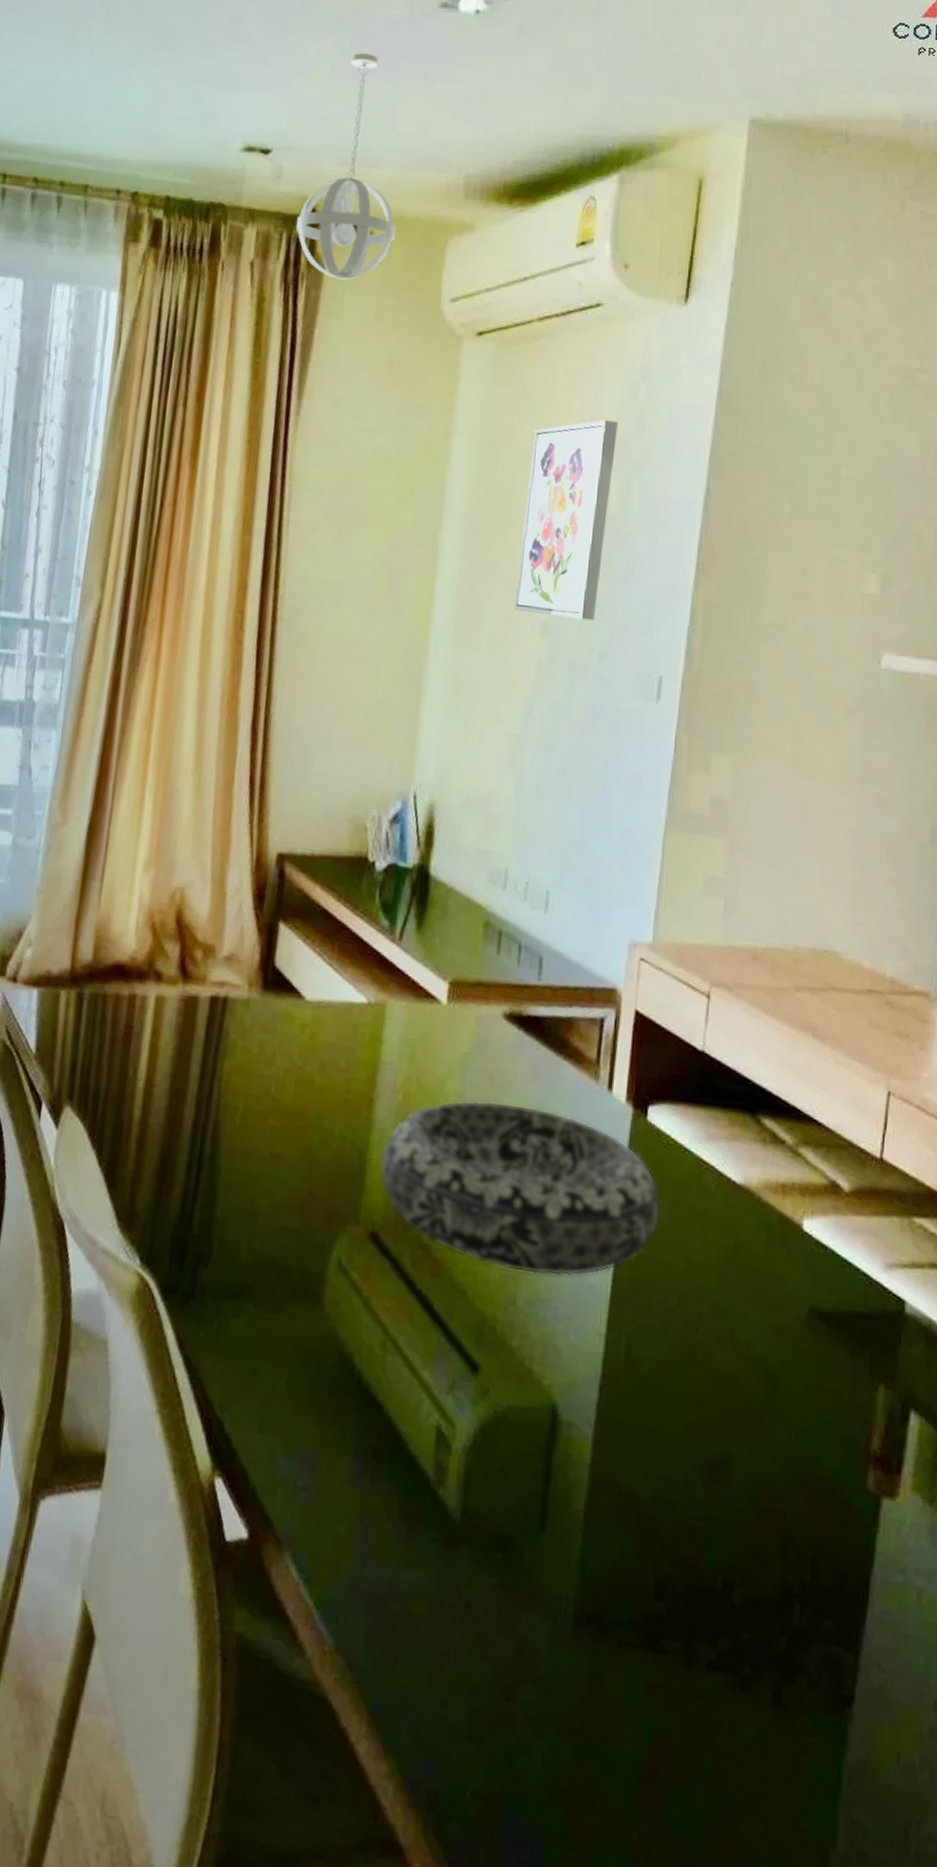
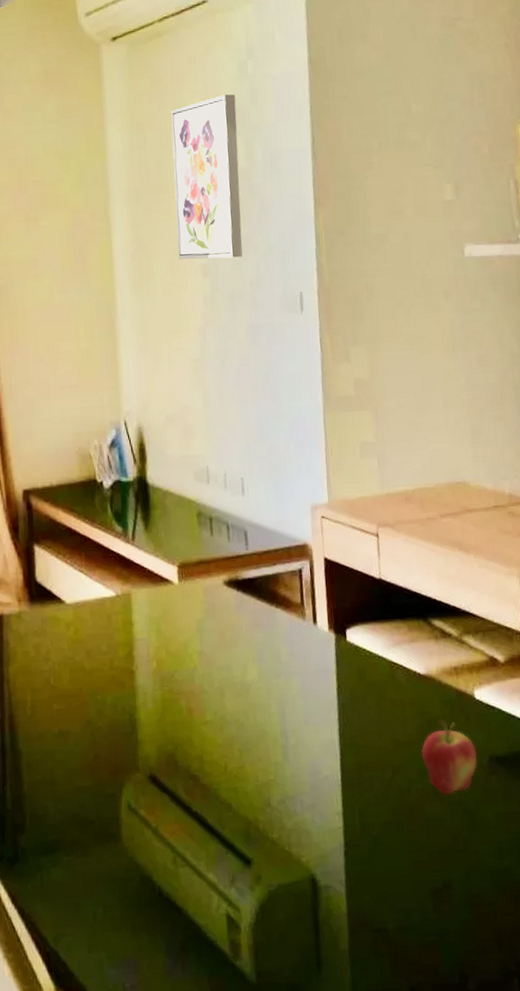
decorative bowl: present [380,1100,660,1276] -> none [148,650,368,780]
fruit: none [719,1244,794,1346] -> present [421,718,478,795]

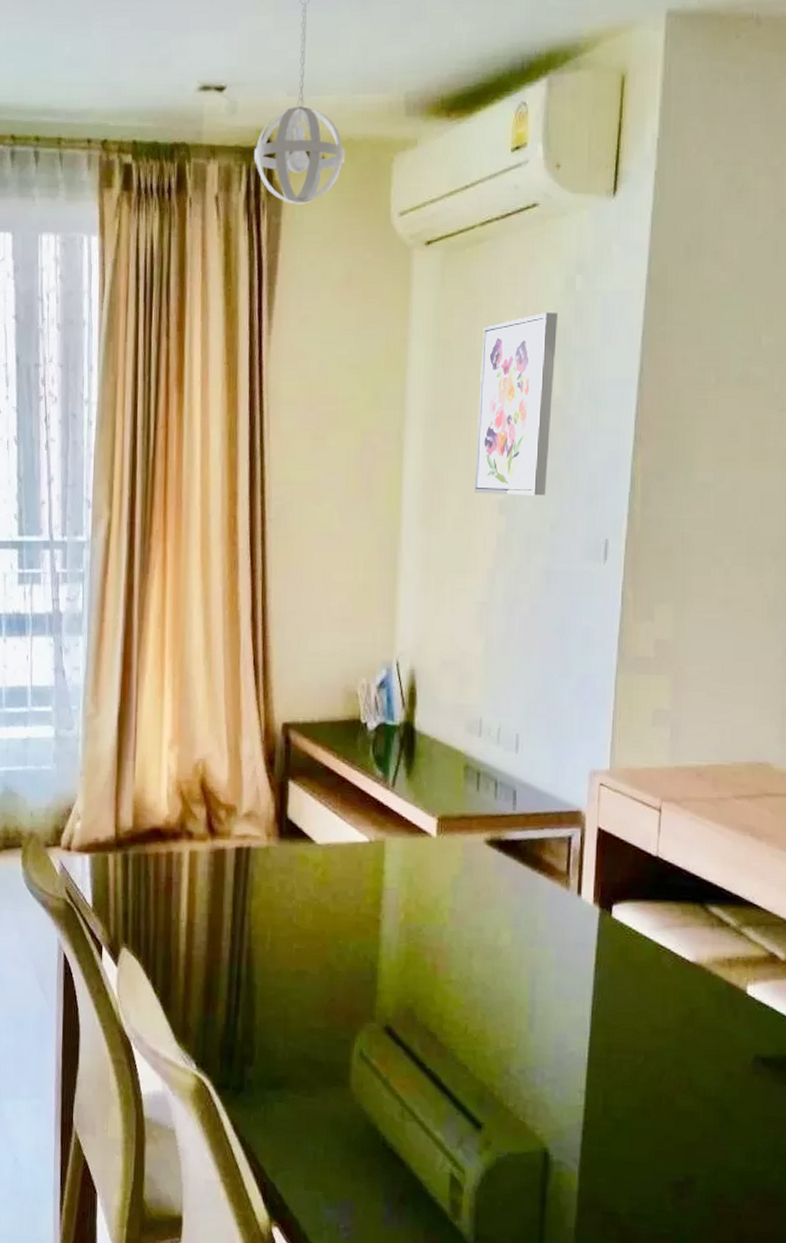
fruit: present [421,718,478,795] -> none [679,1009,742,1090]

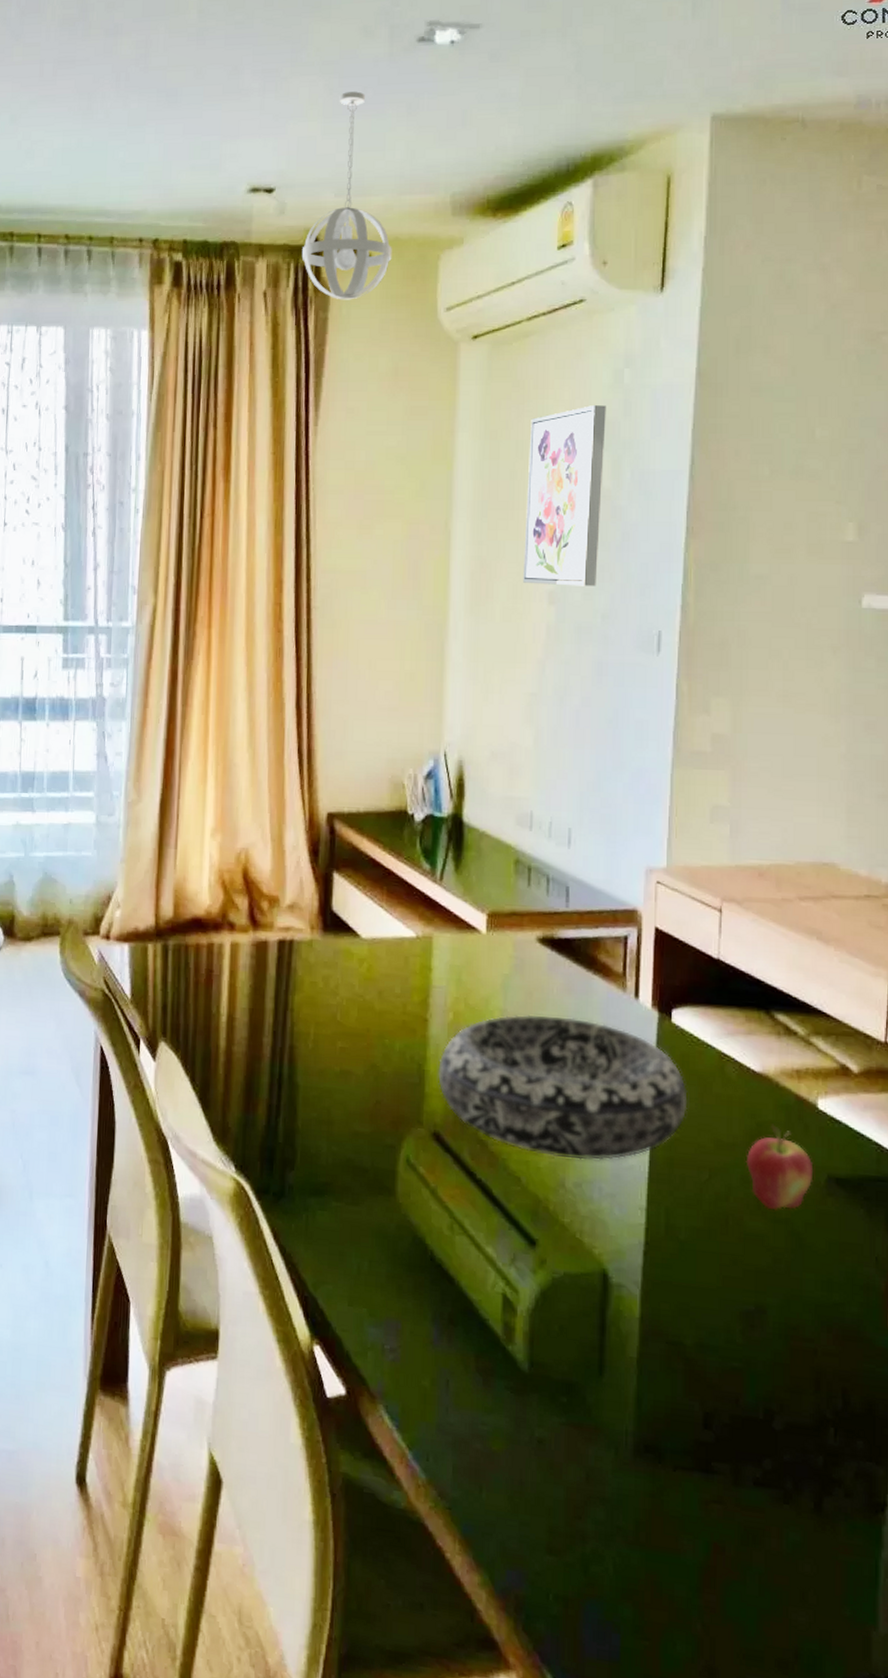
decorative bowl: none [390,913,626,1048] -> present [438,1014,688,1160]
fruit: none [679,1009,742,1090] -> present [745,1124,814,1211]

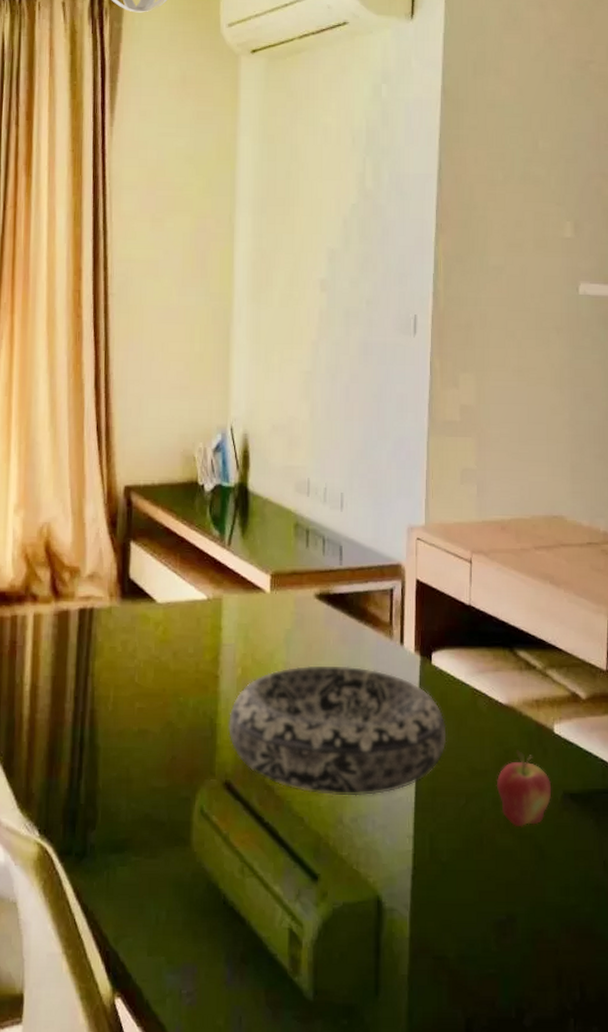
wall art: present [523,405,606,586] -> none [298,115,367,275]

